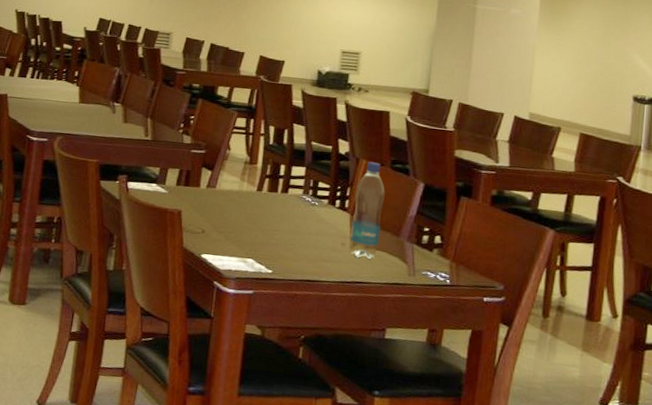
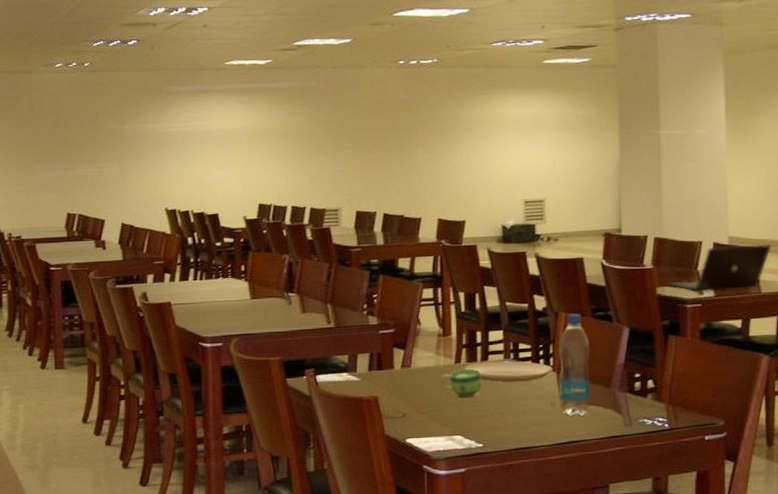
cup: none [240,197,280,224] -> present [440,369,481,397]
plate: none [264,194,347,219] -> present [464,361,553,382]
laptop: none [468,120,570,163] -> present [670,244,772,291]

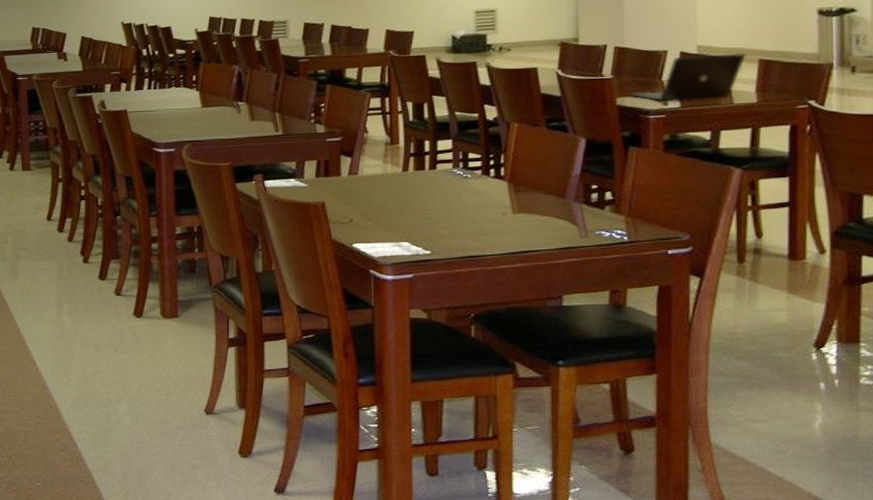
cup: present [440,369,481,397] -> none [387,178,429,205]
plate: present [464,361,553,382] -> none [412,170,504,190]
bottle: present [558,313,591,416] -> none [510,124,544,226]

